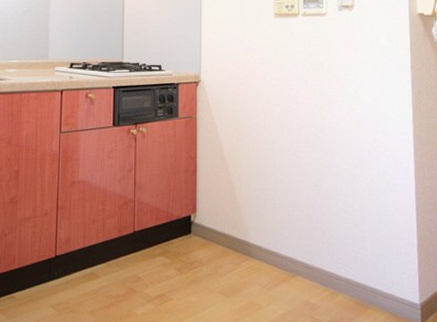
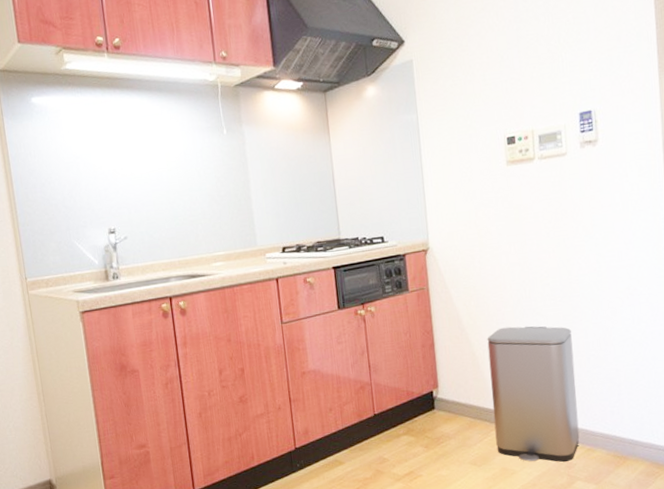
pedal bin: none [245,162,325,303] -> present [487,326,580,462]

